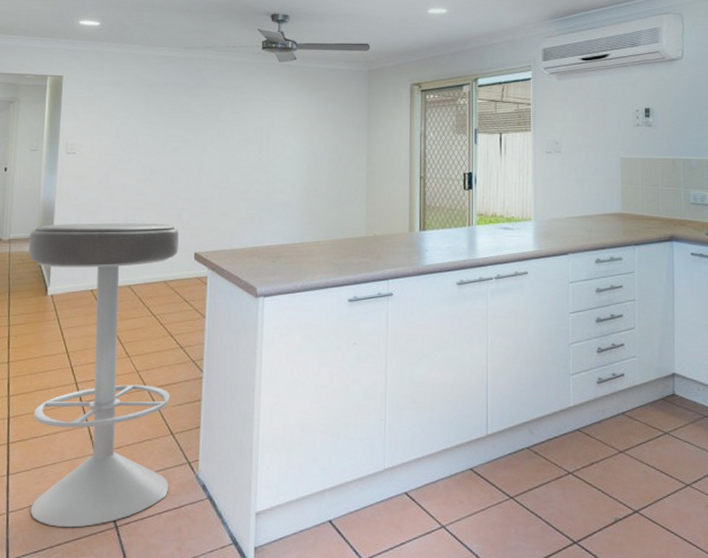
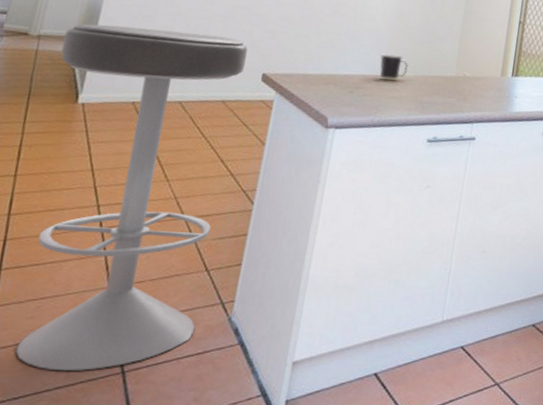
mug: none [295,222,321,247] -> present [379,53,408,81]

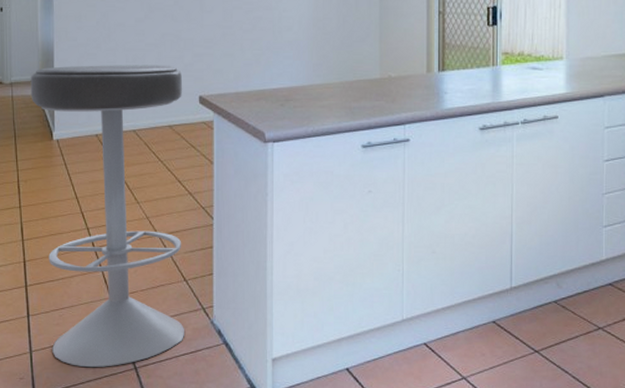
mug: present [379,53,408,81] -> none [304,63,332,90]

